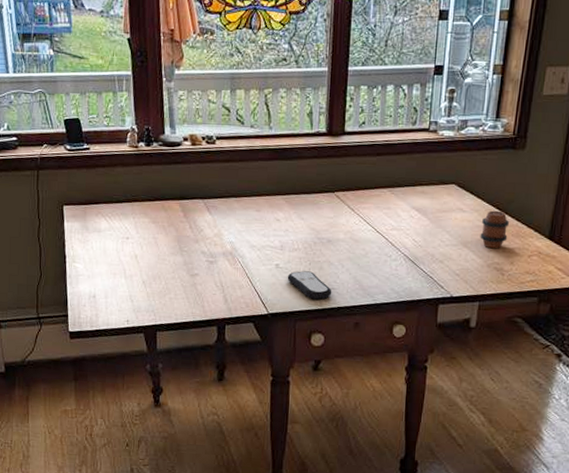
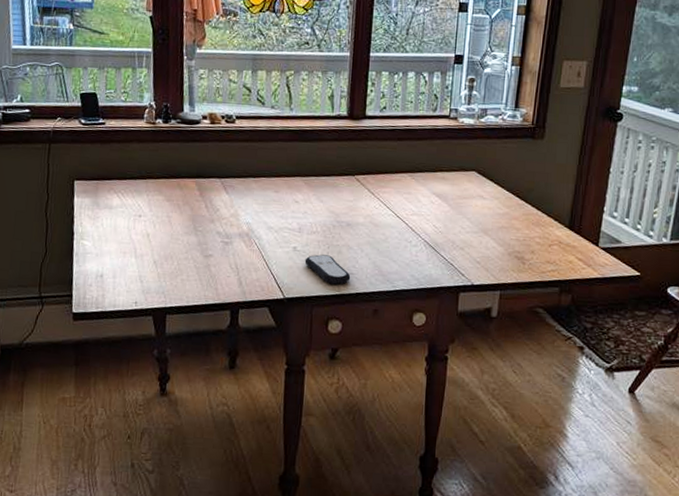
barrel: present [480,210,510,249] -> none [500,198,530,237]

